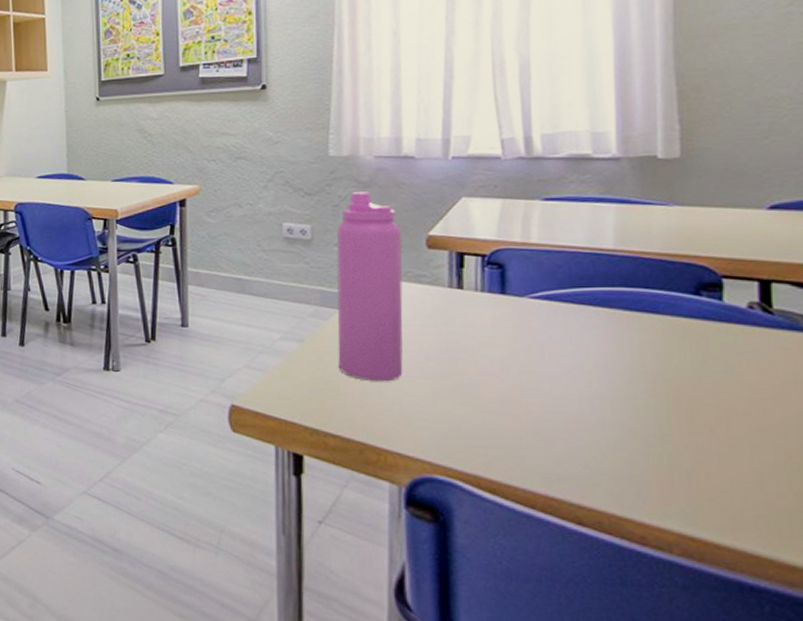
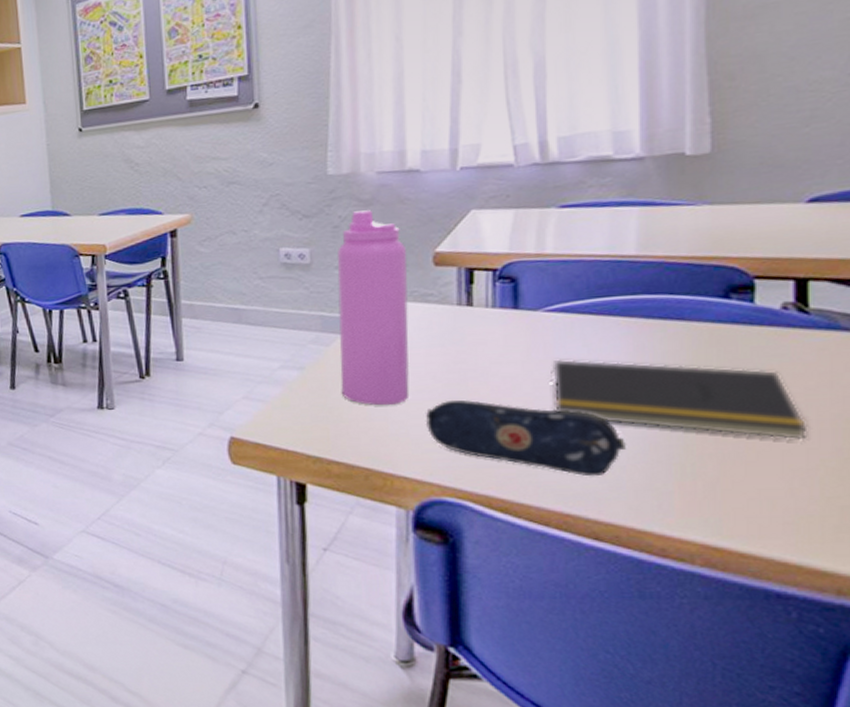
pencil case: none [417,379,608,462] -> present [425,399,627,477]
notepad: none [536,345,775,436] -> present [551,358,808,441]

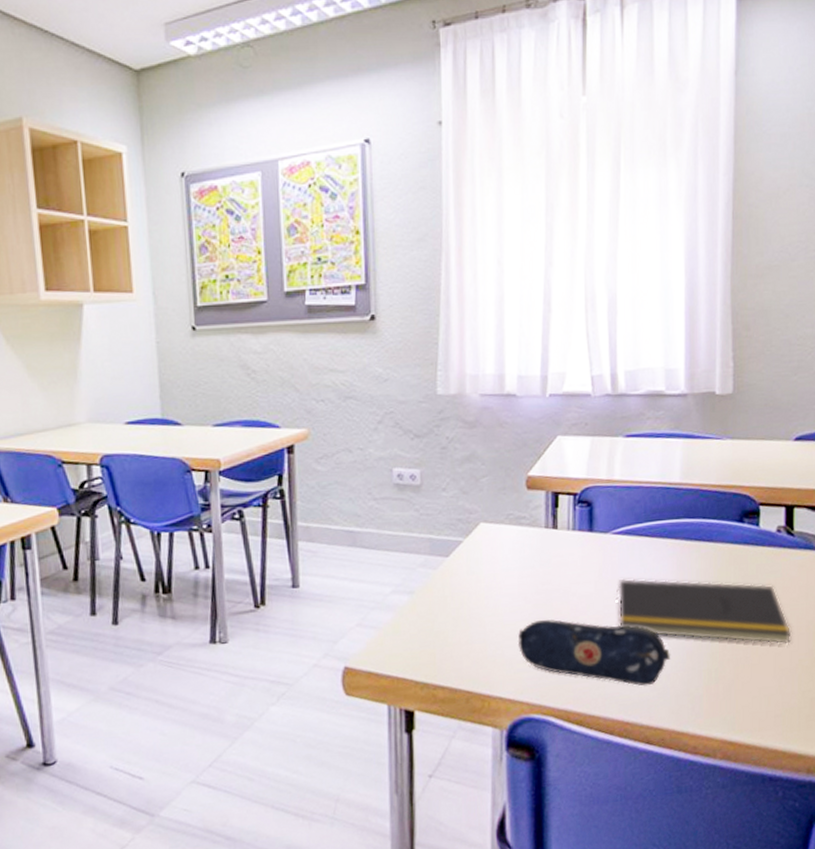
water bottle: present [337,210,410,406] -> none [444,432,505,628]

